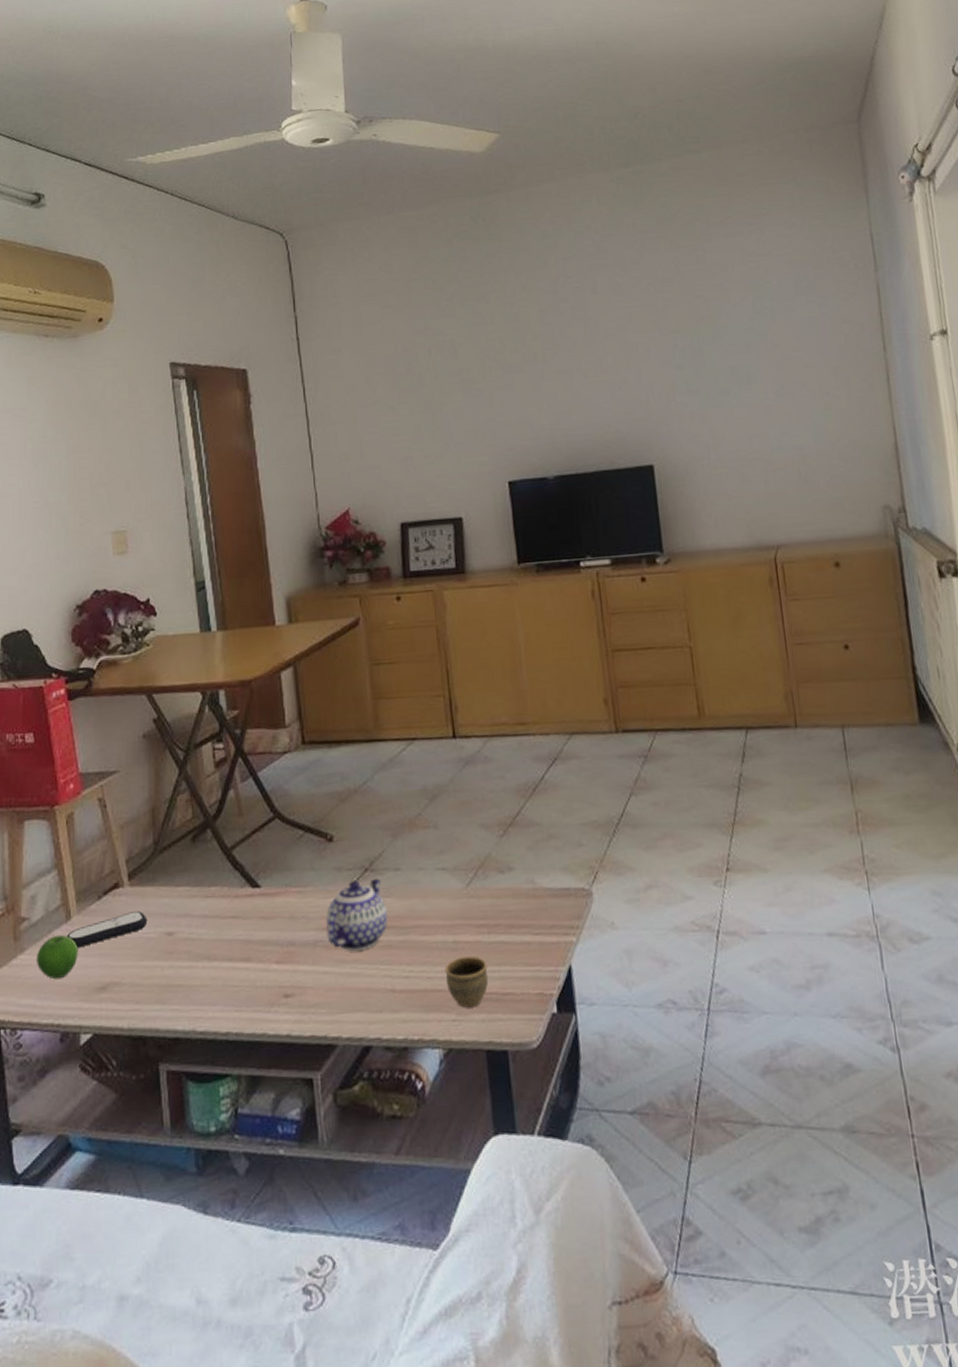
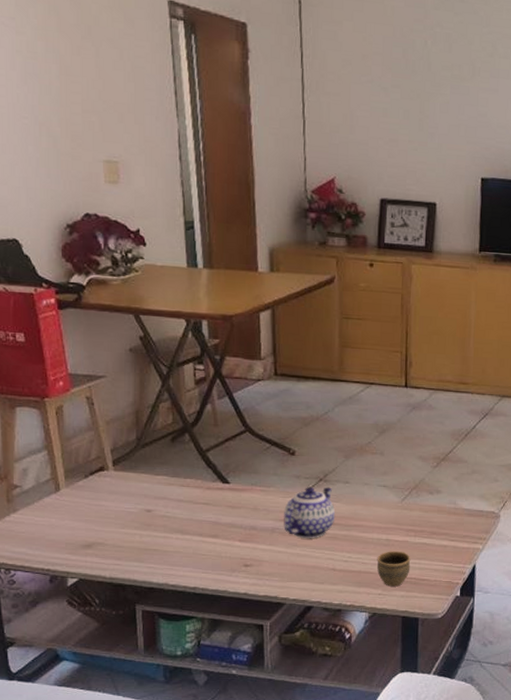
apple: present [35,934,78,980] -> none [27,501,66,536]
remote control: present [67,911,148,948] -> none [56,490,129,514]

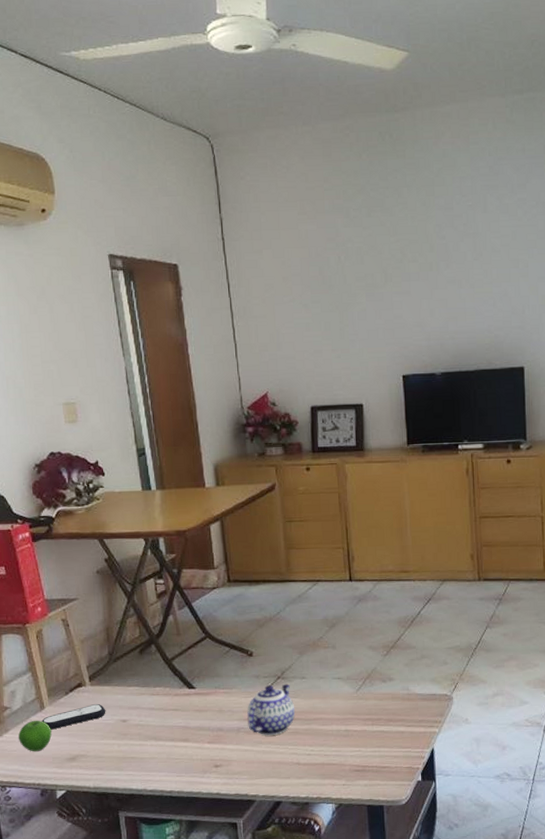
apple: none [27,501,66,536] -> present [18,720,52,752]
remote control: none [56,490,129,514] -> present [42,704,106,730]
cup: present [377,551,411,587] -> none [338,741,371,776]

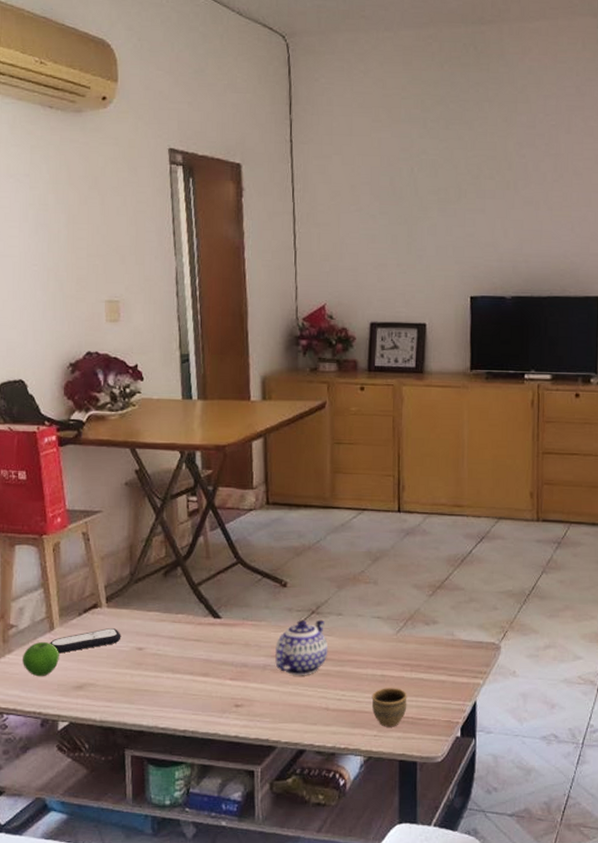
cup: none [338,741,371,776] -> present [371,688,408,727]

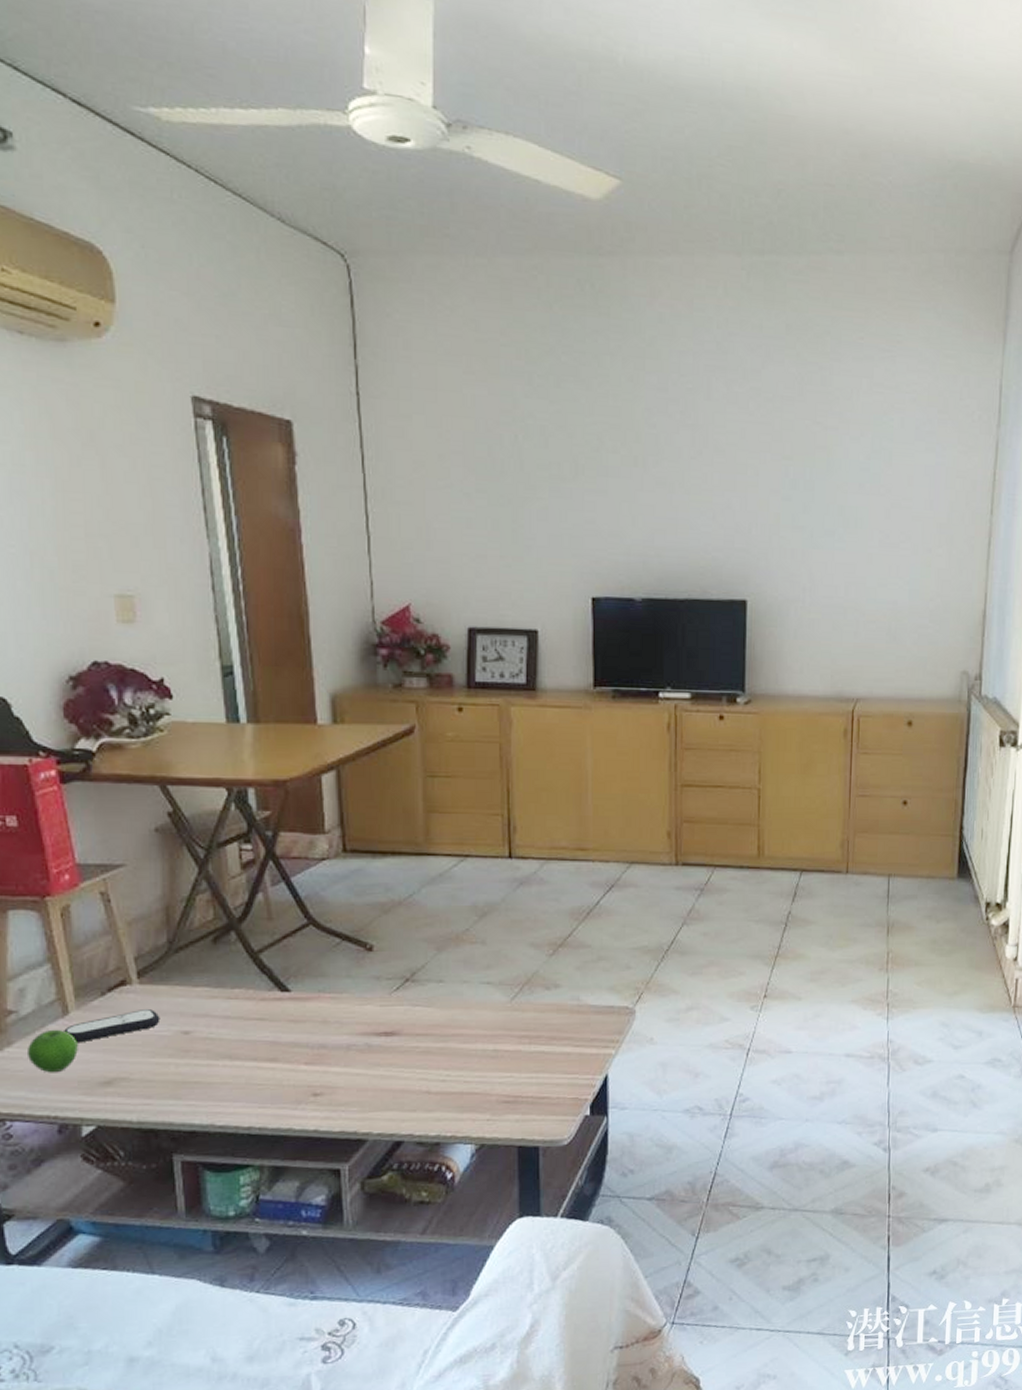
teapot: present [275,619,329,675] -> none [362,988,428,1055]
cup: present [371,688,408,727] -> none [482,1064,526,1109]

